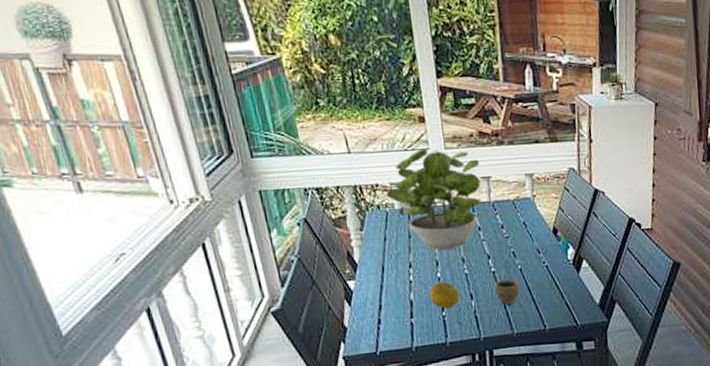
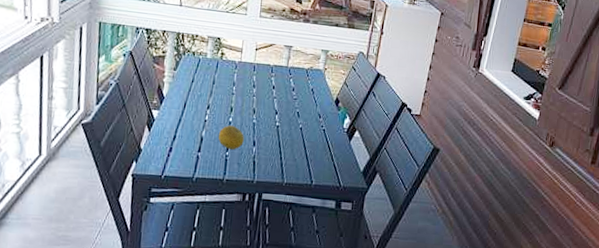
potted plant: present [387,148,481,251] -> none [203,13,286,101]
cup: present [495,279,520,305] -> none [275,134,297,157]

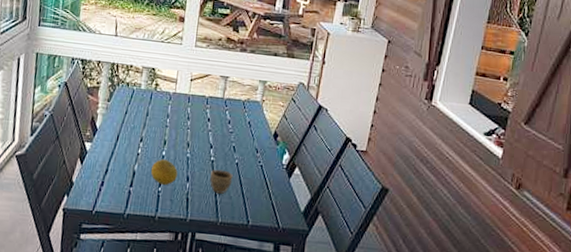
cup: none [275,134,297,157] -> present [210,169,233,194]

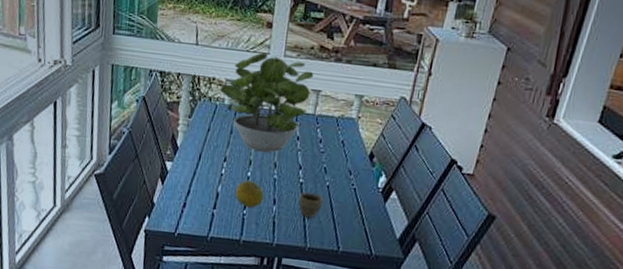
potted plant: none [137,43,222,134] -> present [220,52,314,153]

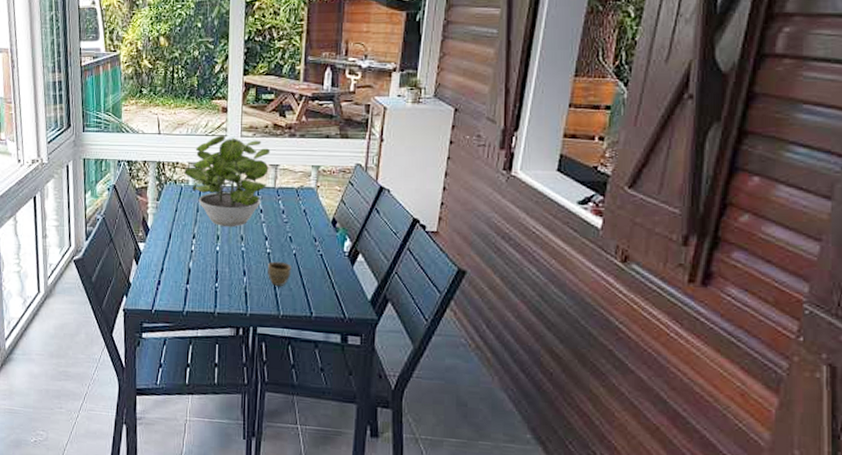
fruit: present [235,180,264,208] -> none [207,254,233,280]

